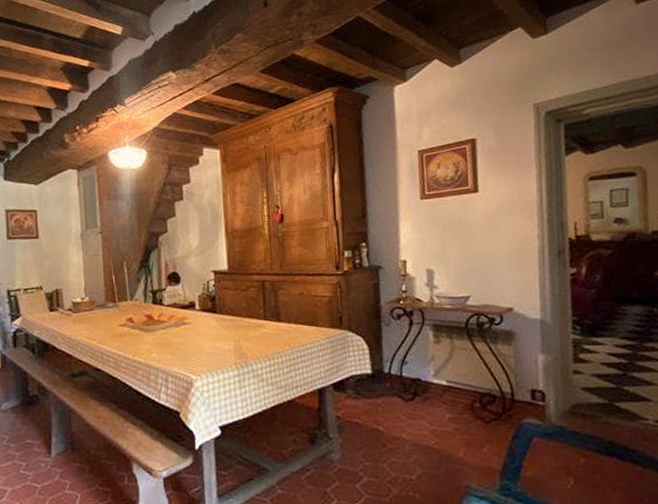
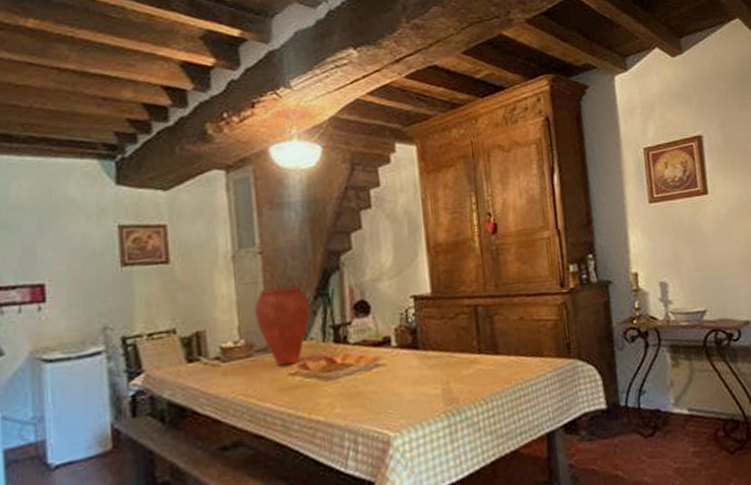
vase: none [96,259,135,319] -> present [255,286,310,366]

